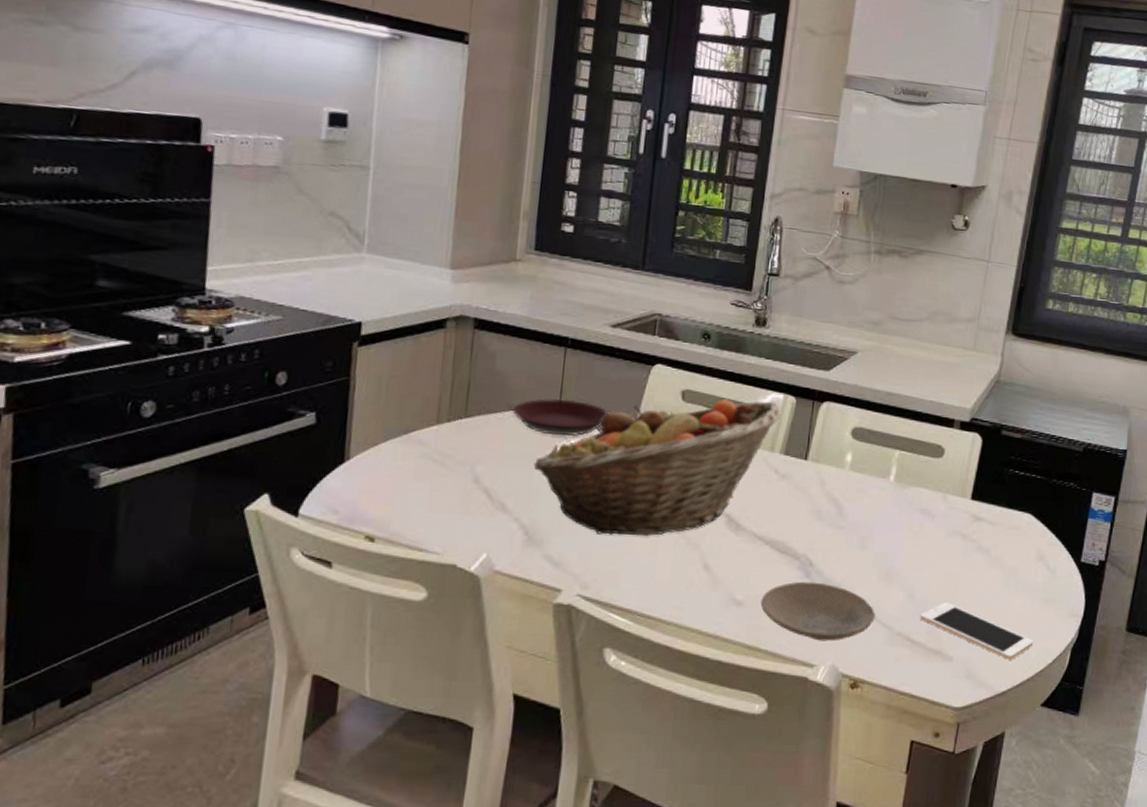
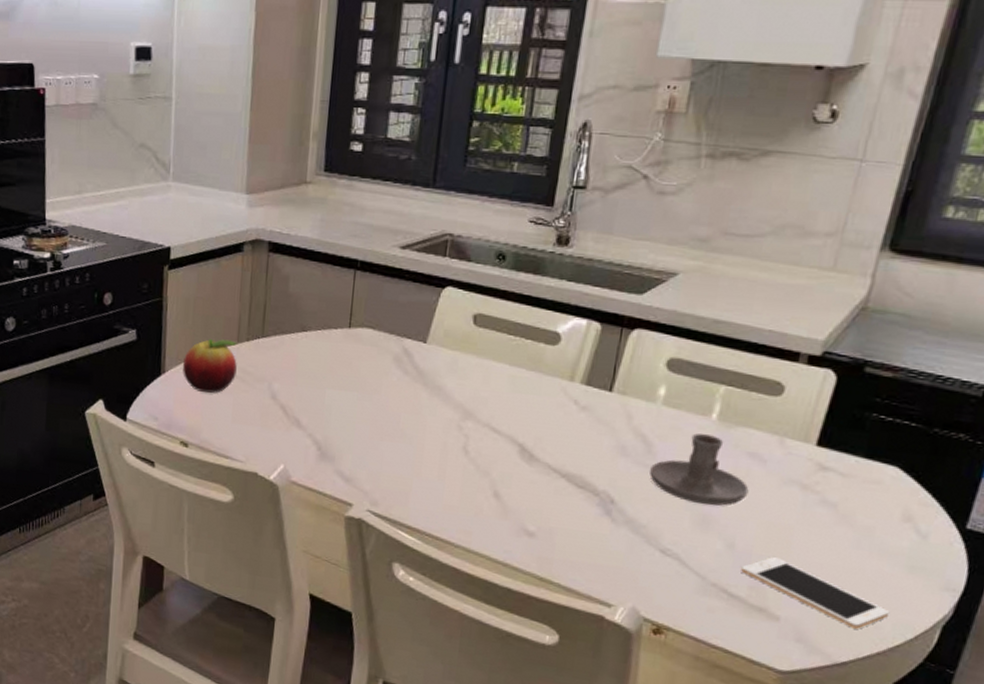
fruit: none [370,420,438,480] -> present [182,339,239,393]
plate: present [512,398,609,437] -> none [304,320,398,359]
fruit basket: present [533,399,782,537] -> none [325,324,585,460]
plate: present [760,581,876,641] -> none [554,518,686,584]
candle holder: none [842,495,922,561] -> present [649,433,749,506]

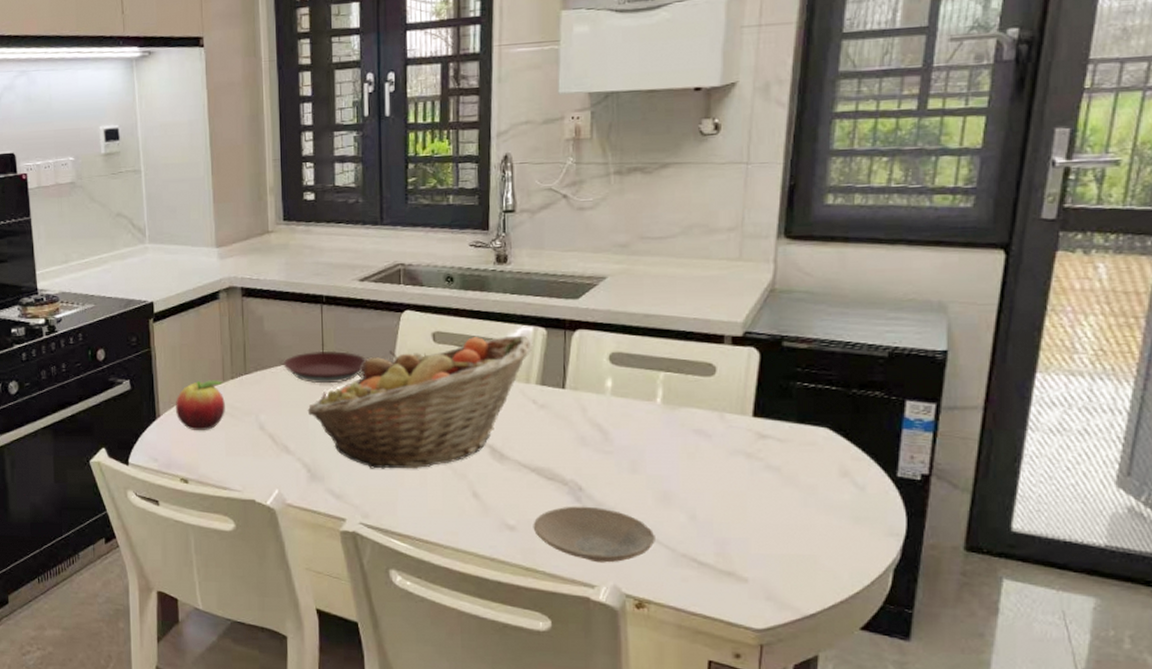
plate: none [304,320,398,359] -> present [283,350,367,384]
fruit basket: none [325,324,585,460] -> present [307,335,533,469]
plate: none [554,518,686,584] -> present [533,506,655,563]
candle holder: present [649,433,749,506] -> none [610,418,700,483]
cell phone: present [741,556,890,629] -> none [706,522,845,581]

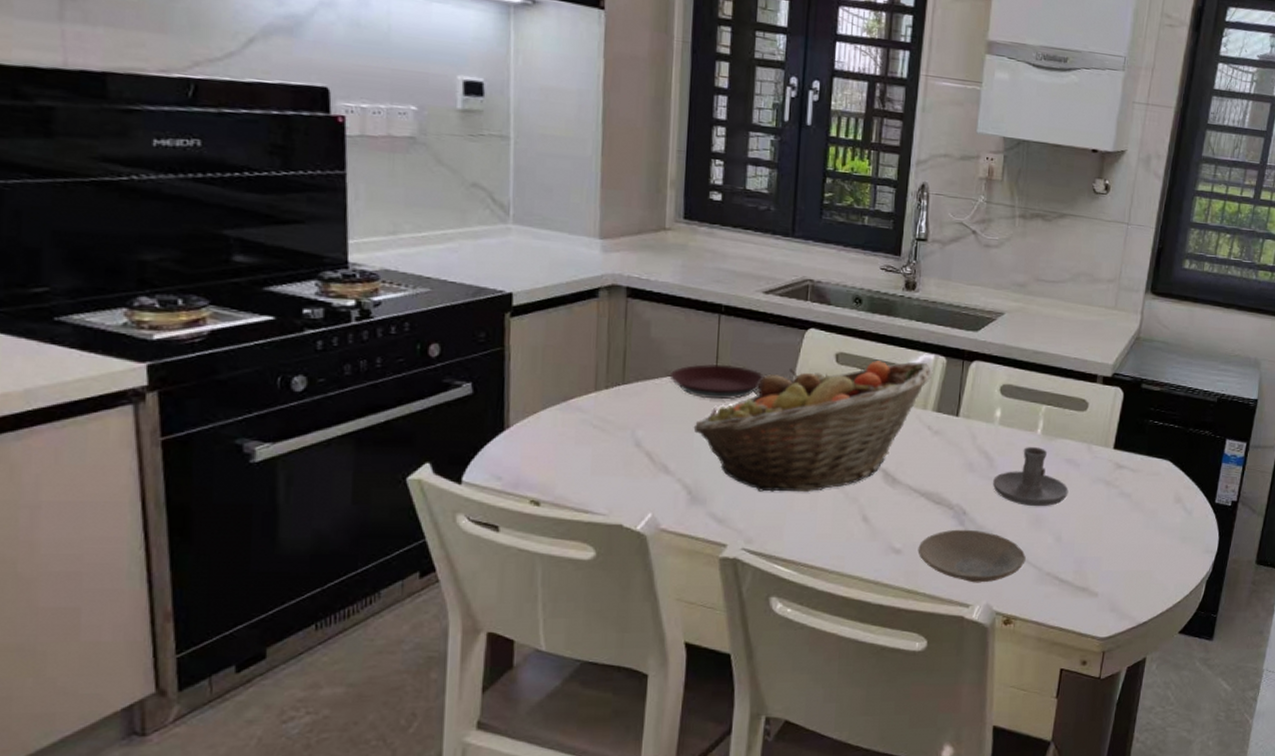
fruit: present [175,380,225,430] -> none [530,388,596,445]
candle holder: none [610,418,700,483] -> present [993,447,1069,507]

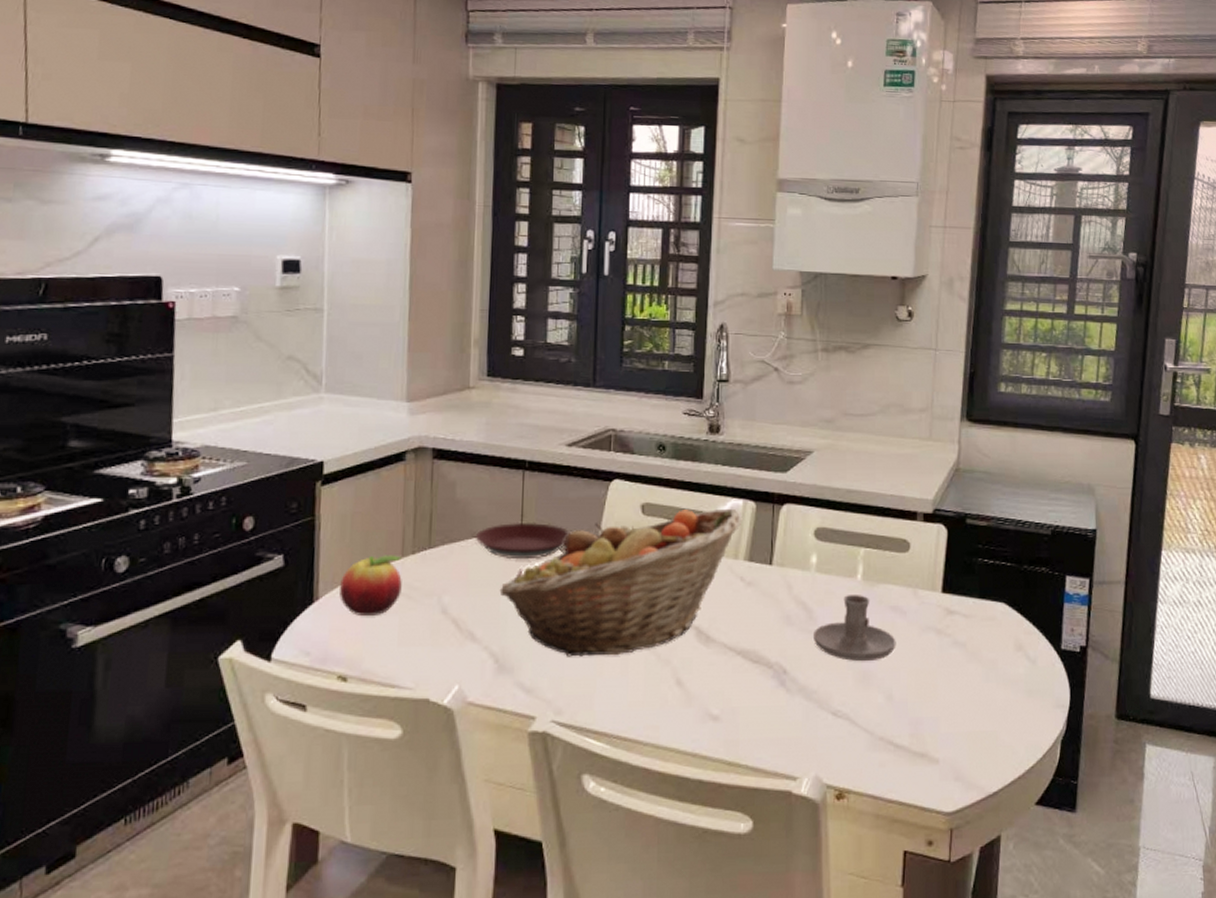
fruit: none [530,388,596,445] -> present [338,555,403,616]
plate: present [917,529,1026,583] -> none [737,690,855,752]

